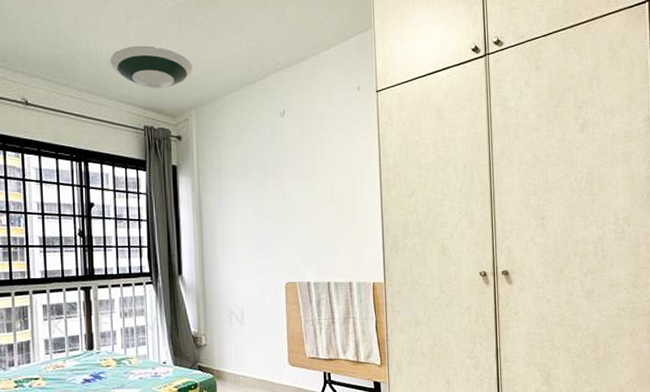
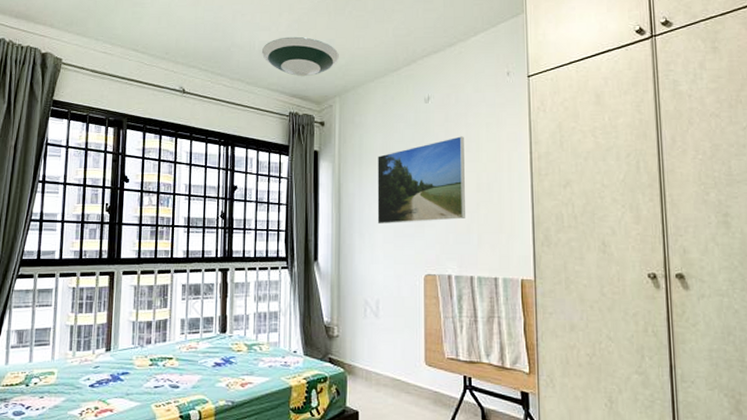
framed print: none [236,150,322,237] -> present [377,136,465,225]

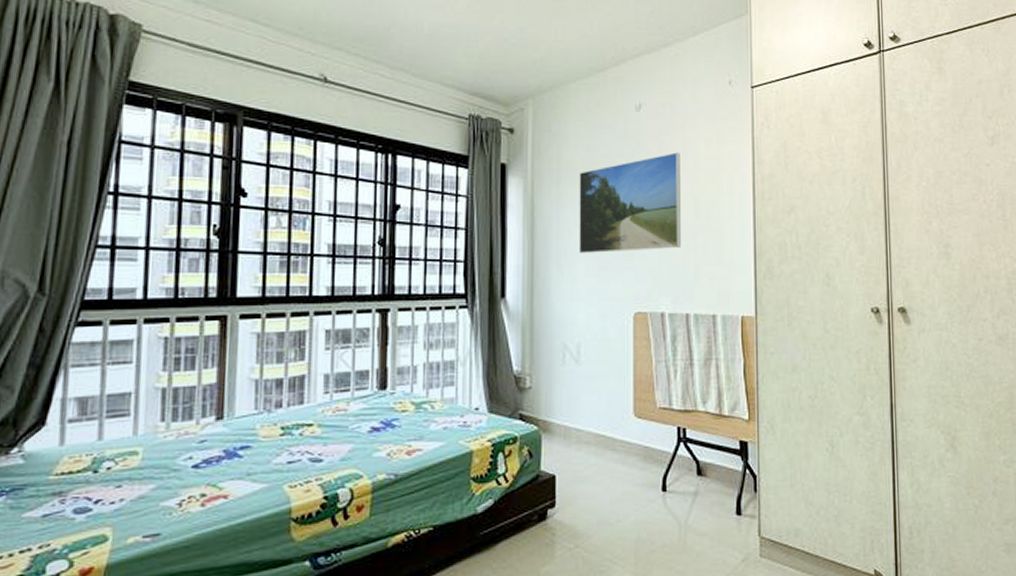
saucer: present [261,36,339,77] -> none [432,19,532,71]

